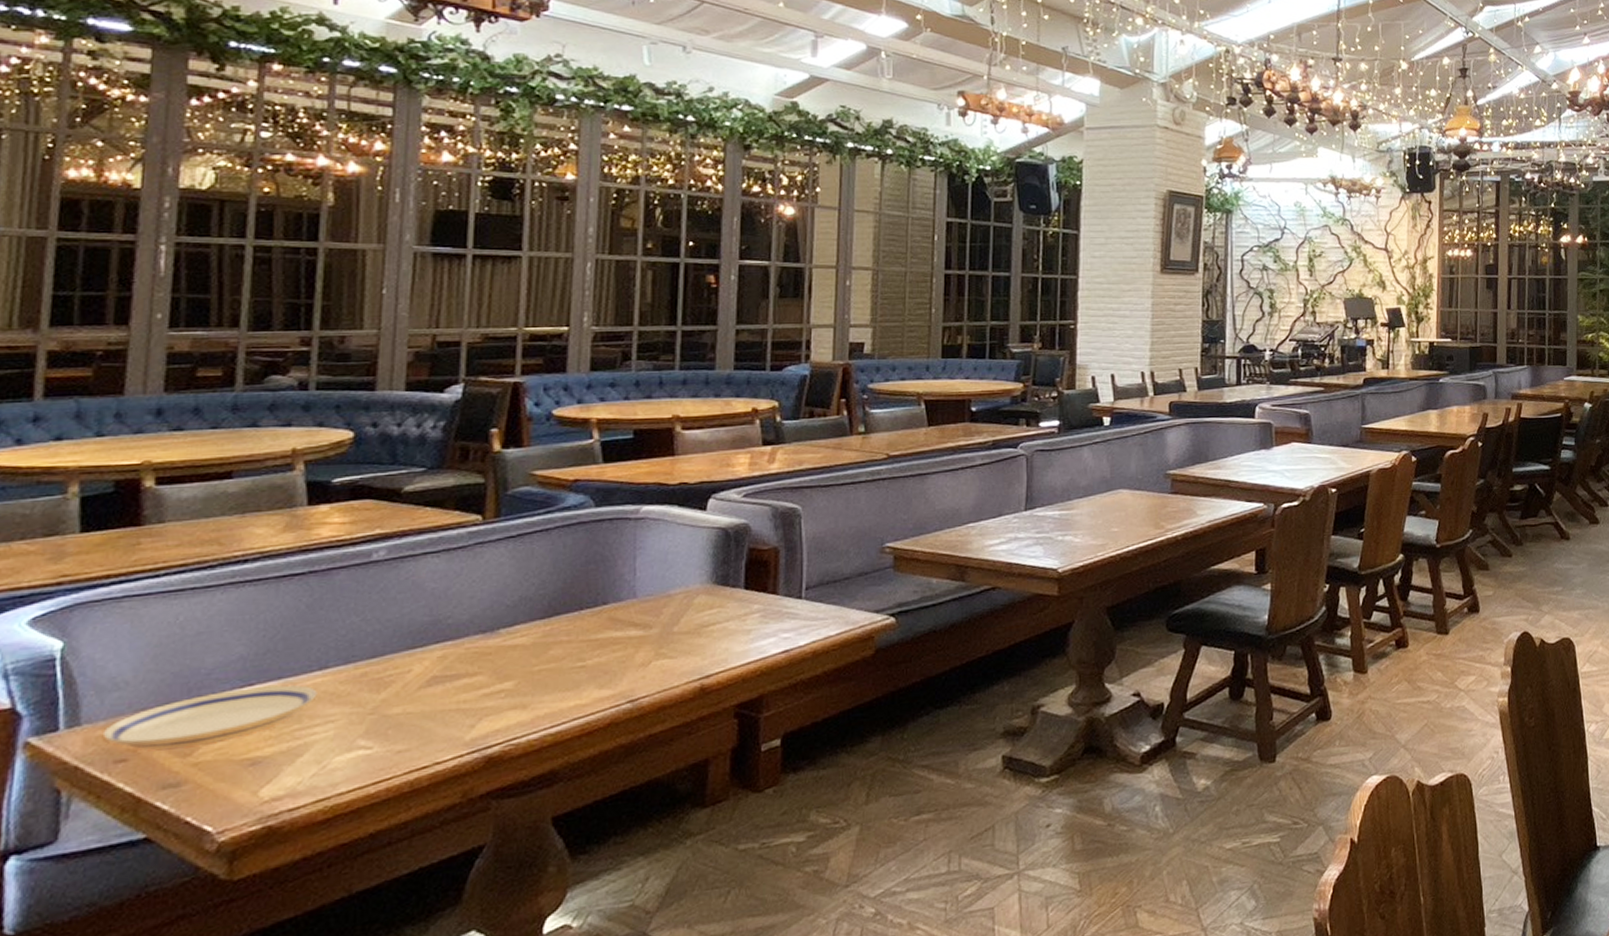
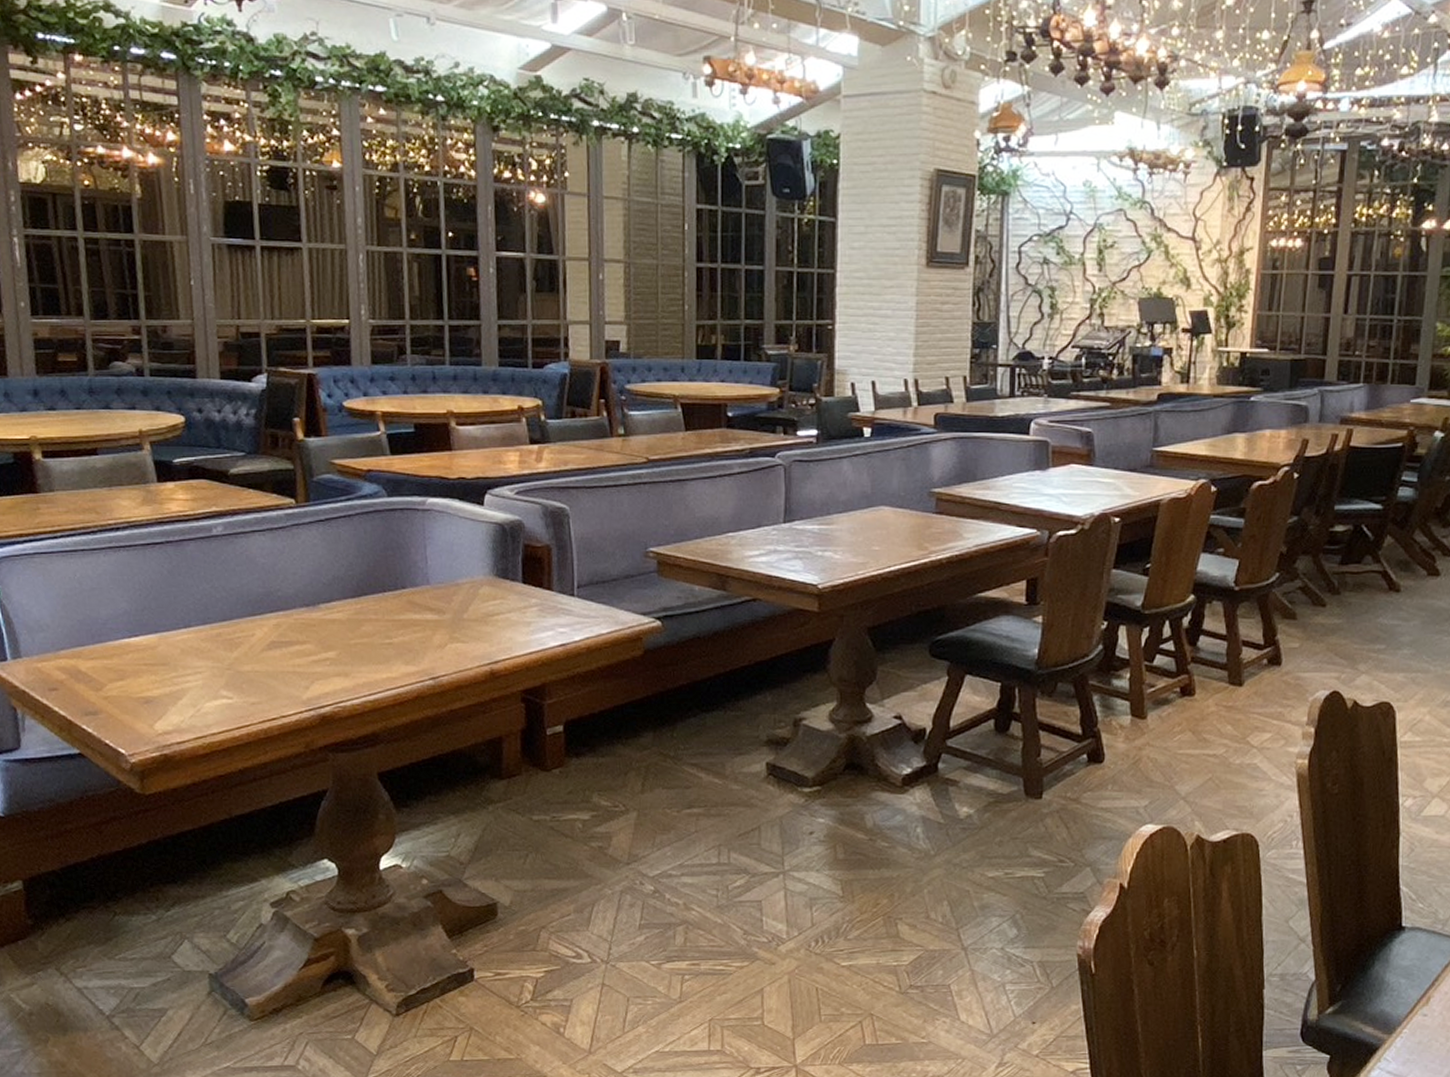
plate: present [104,684,317,751] -> none [38,638,186,684]

